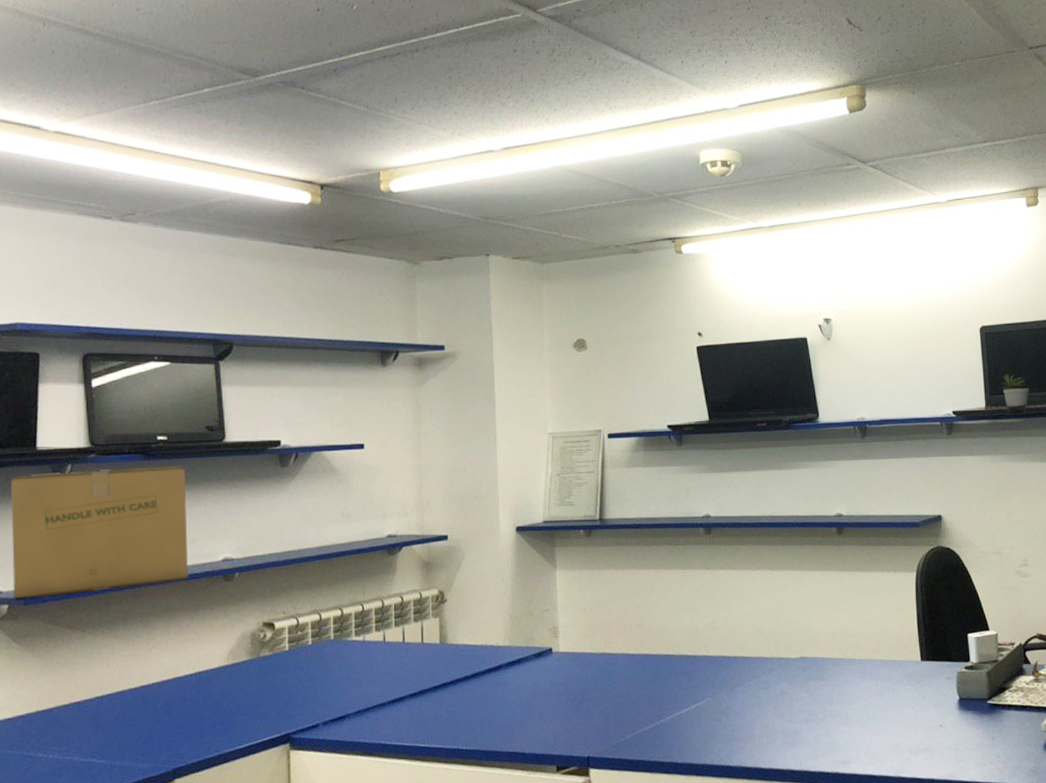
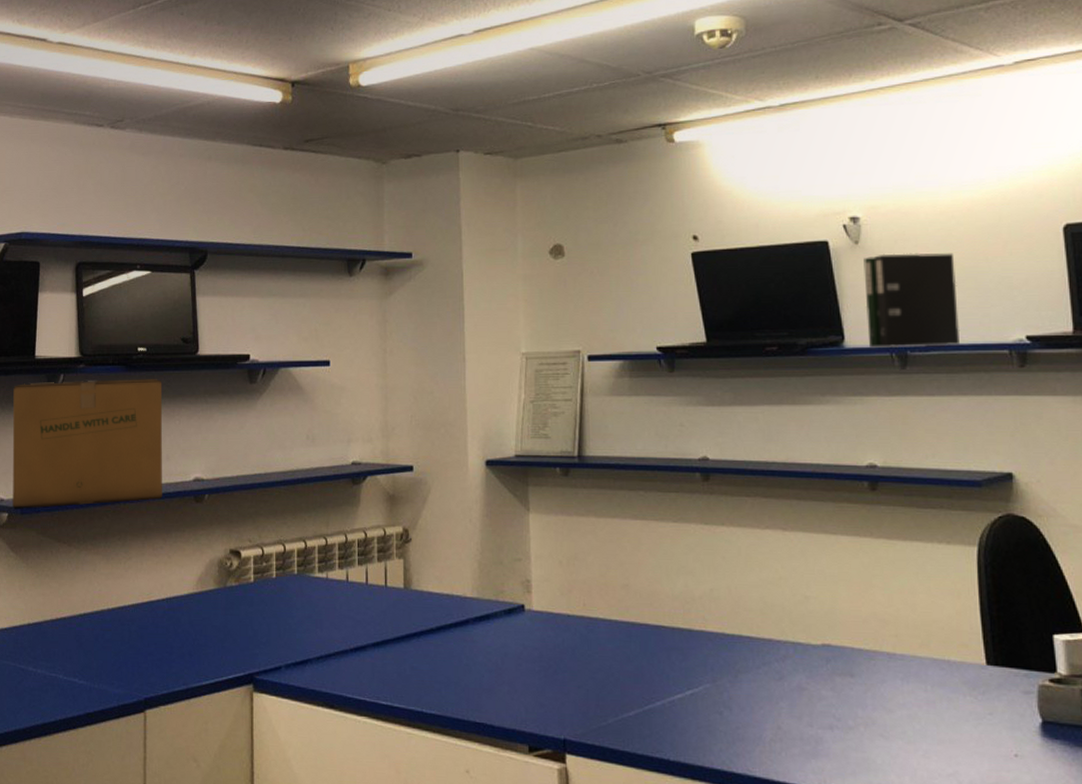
binder: none [834,347,906,423] -> present [863,253,960,349]

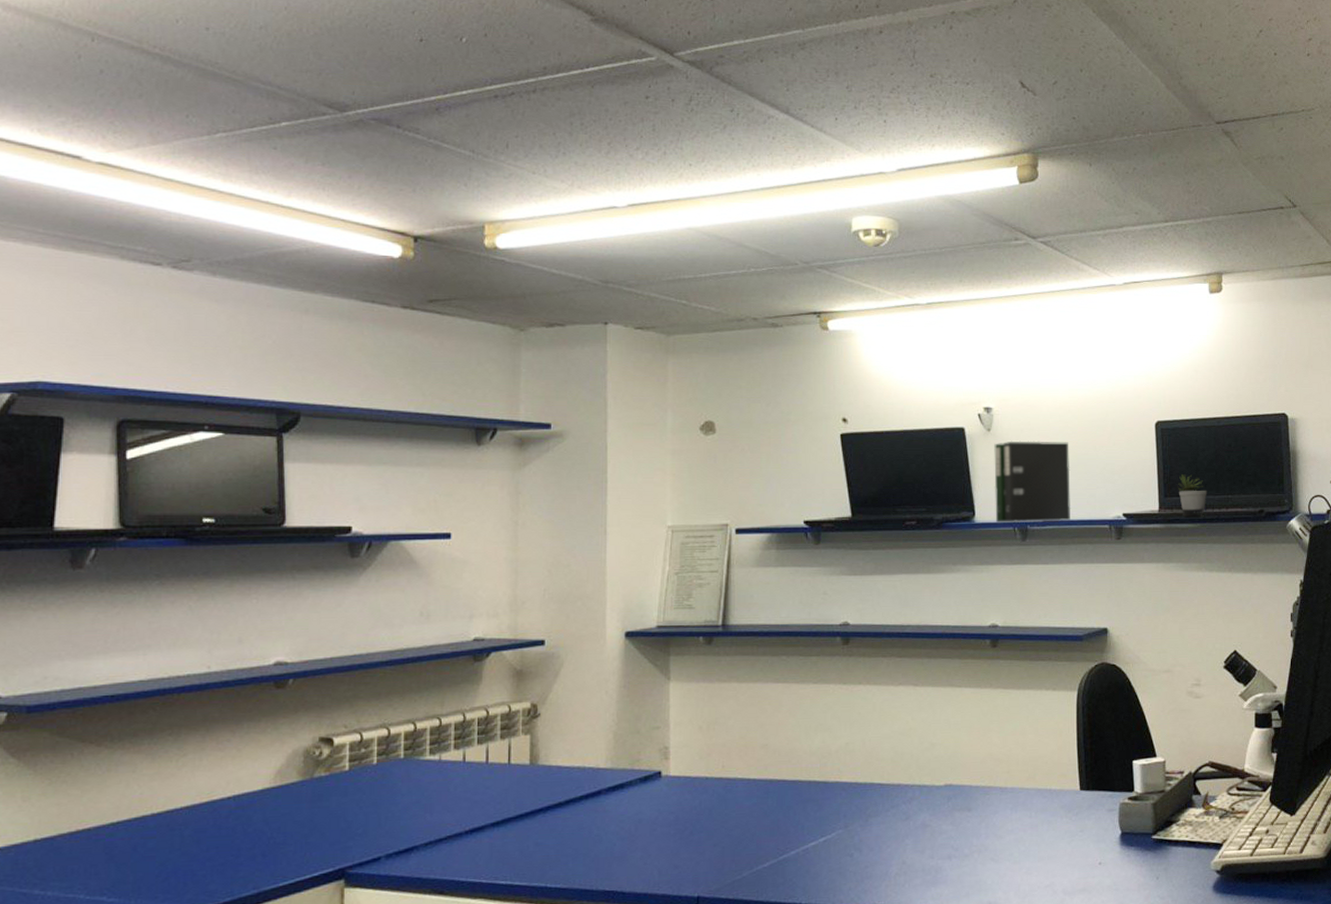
box: present [12,378,162,509] -> none [14,552,234,707]

